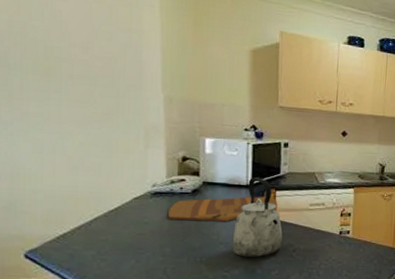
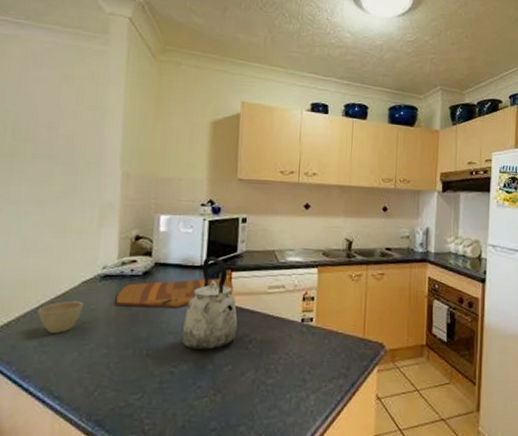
cup: none [92,215,136,243] -> present [38,301,83,333]

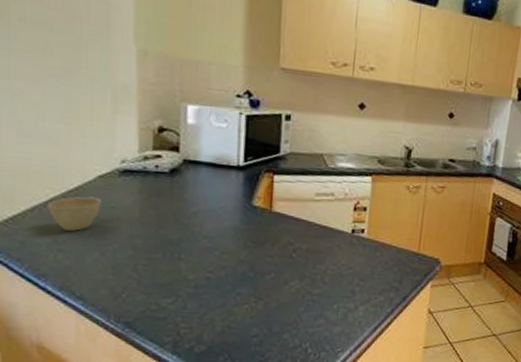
cutting board: present [116,278,234,309] -> none [140,180,276,212]
kettle: present [181,257,238,351] -> none [217,157,281,258]

